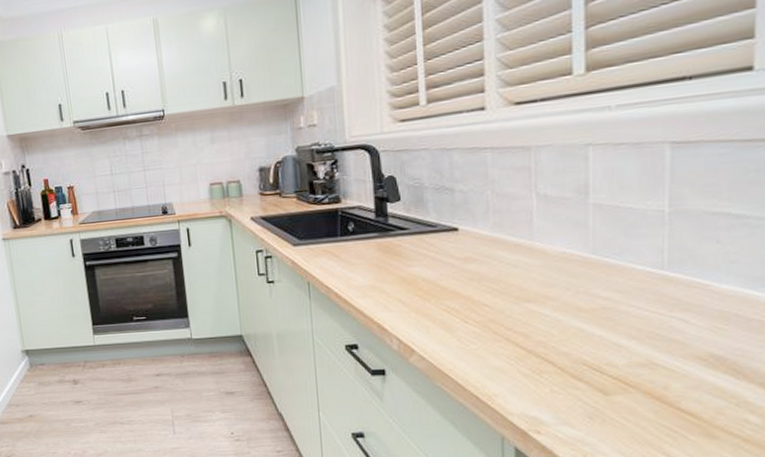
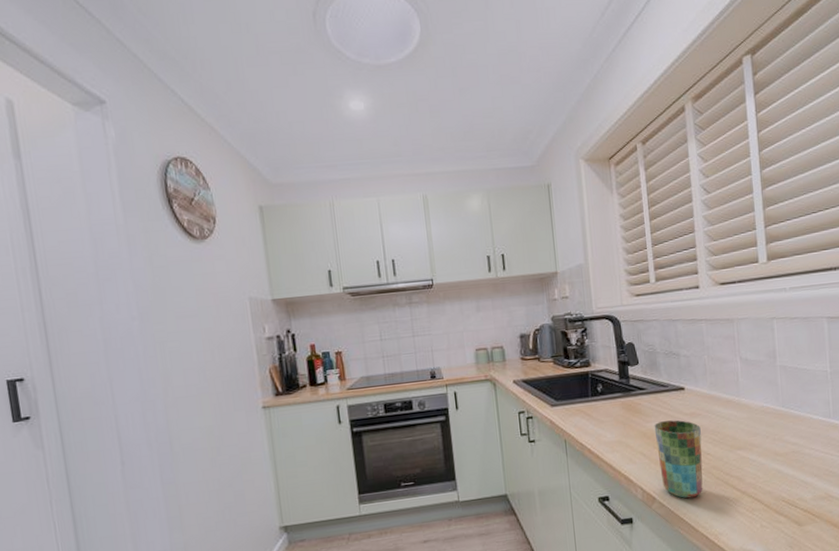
cup: none [416,265,478,354] -> present [654,420,703,499]

